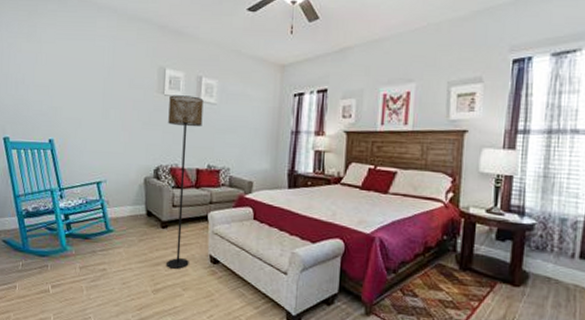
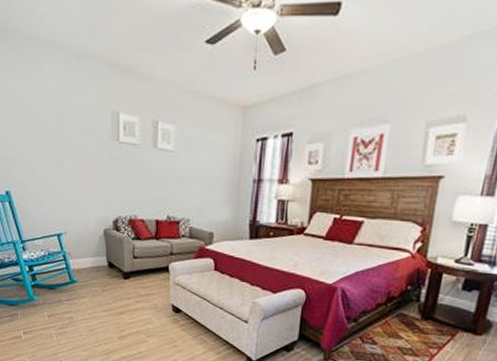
floor lamp: present [167,95,204,269] -> none [125,142,161,318]

